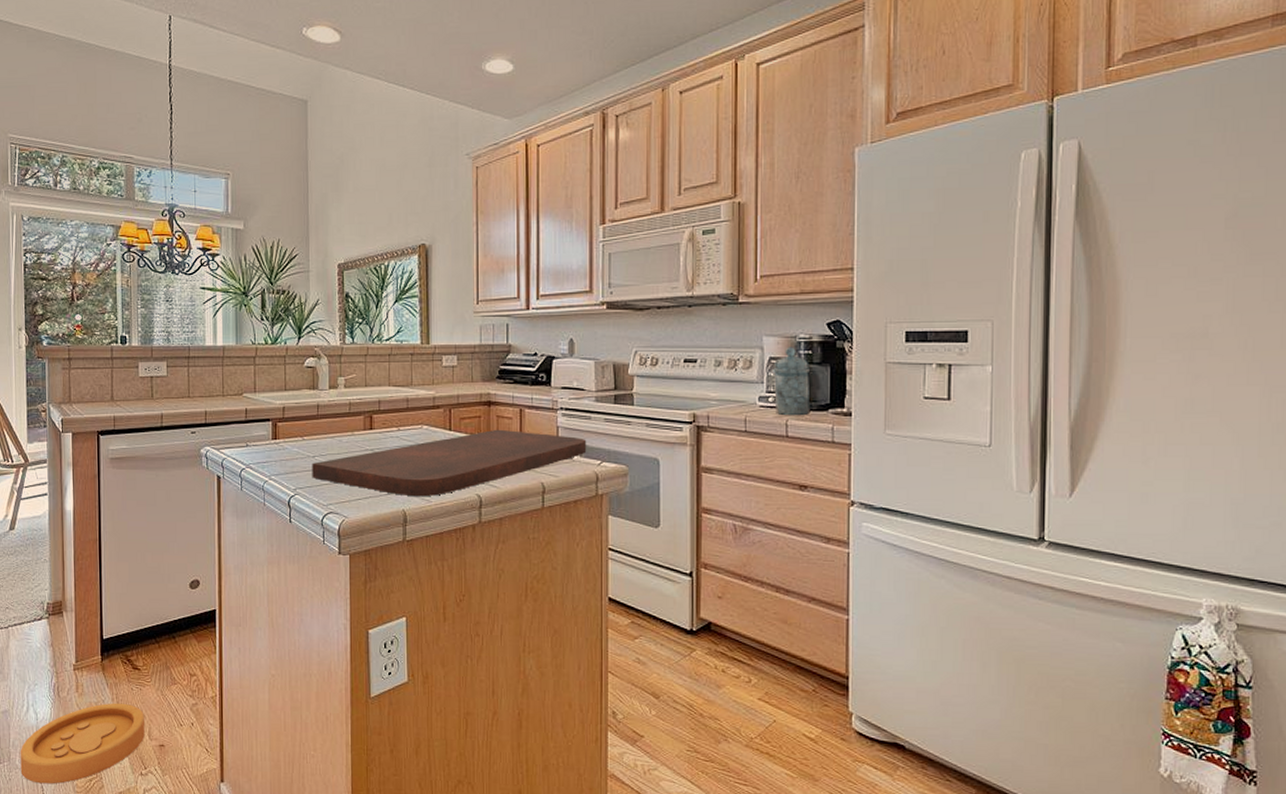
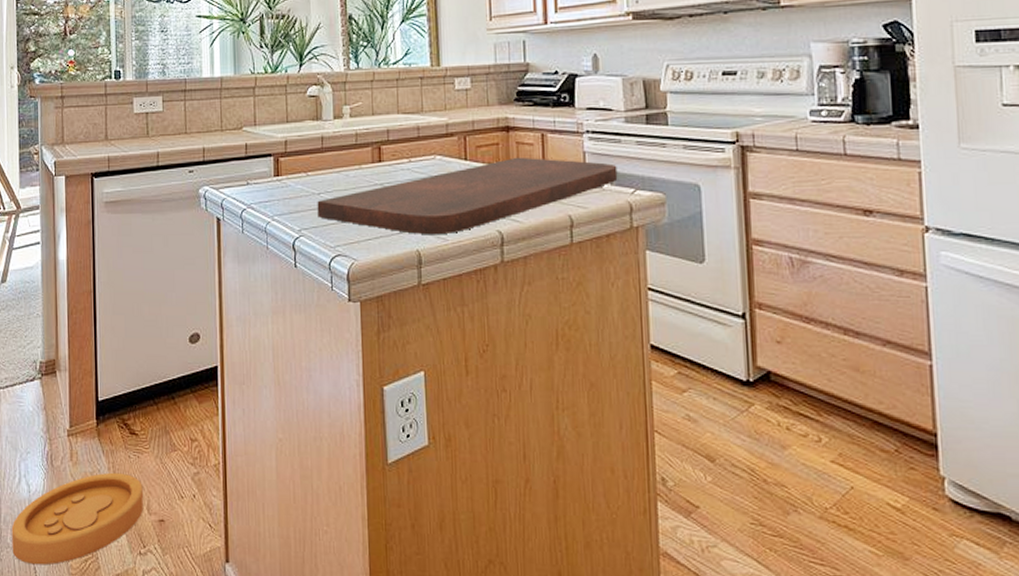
canister: present [773,347,811,416] -> none [824,53,871,131]

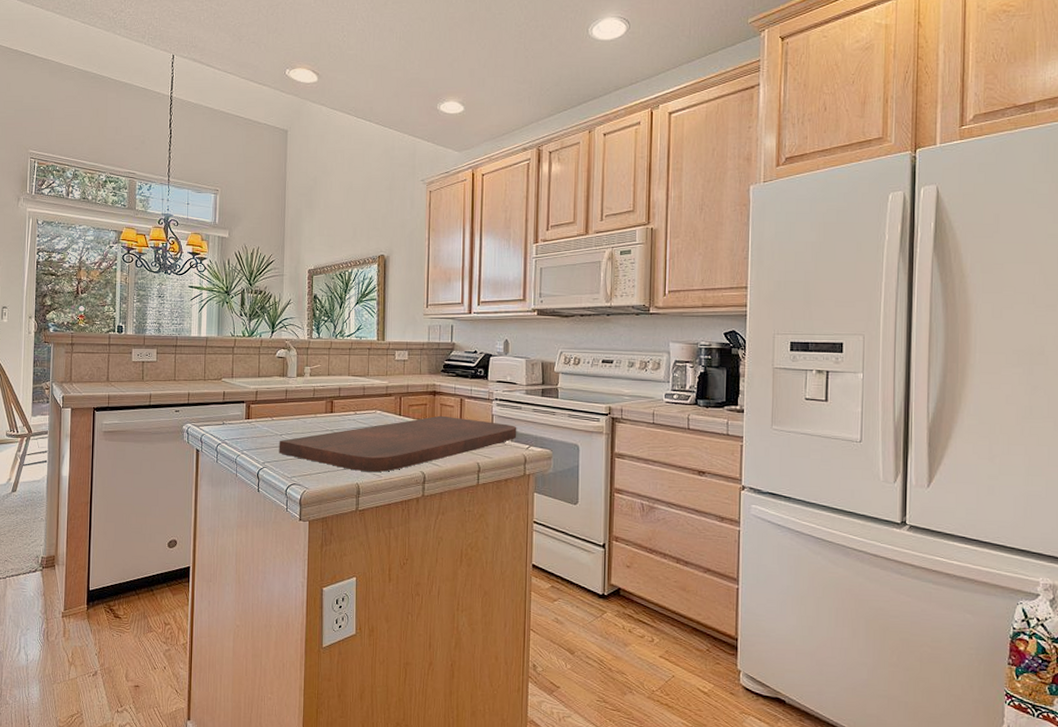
pet bowl: present [11,472,143,565] -> none [10,647,123,719]

